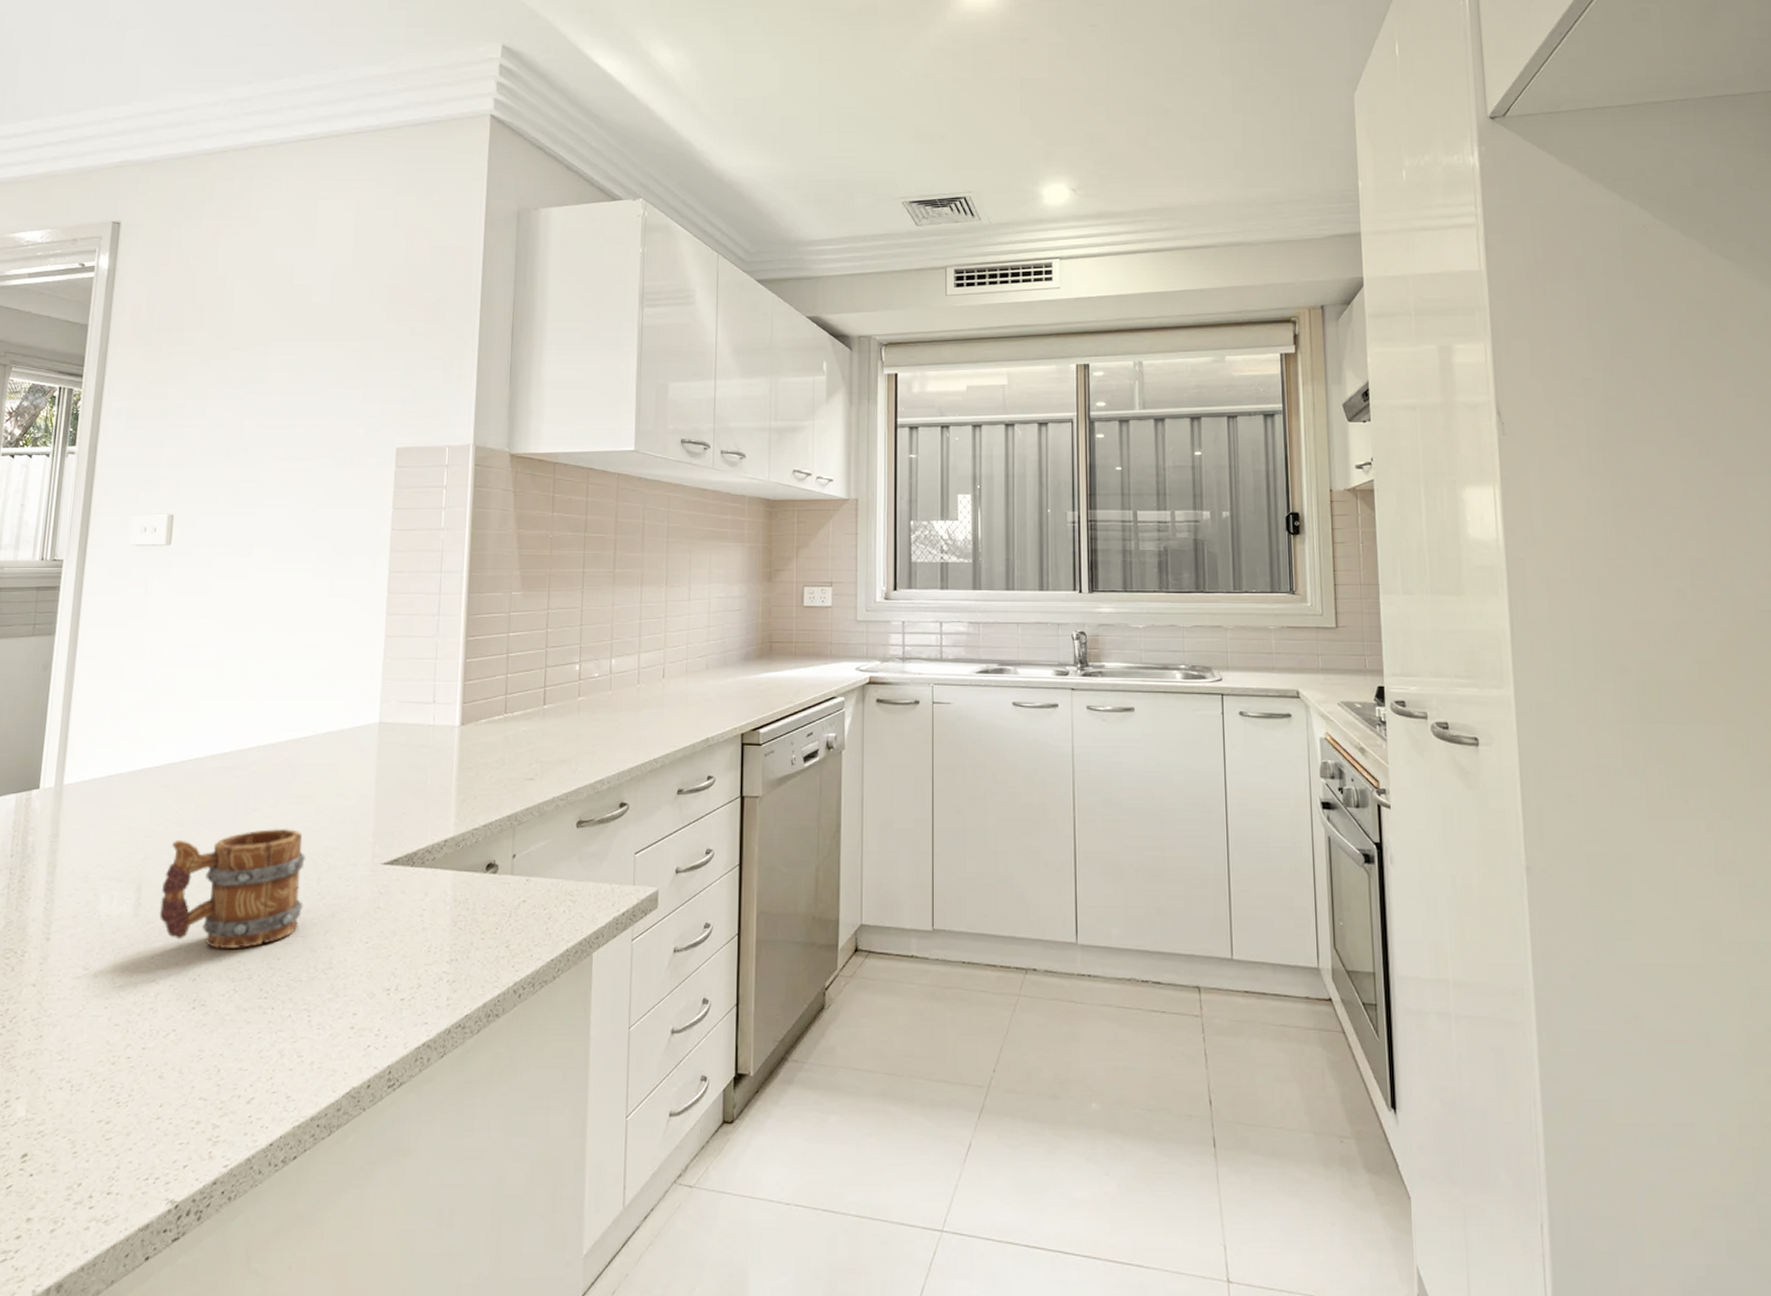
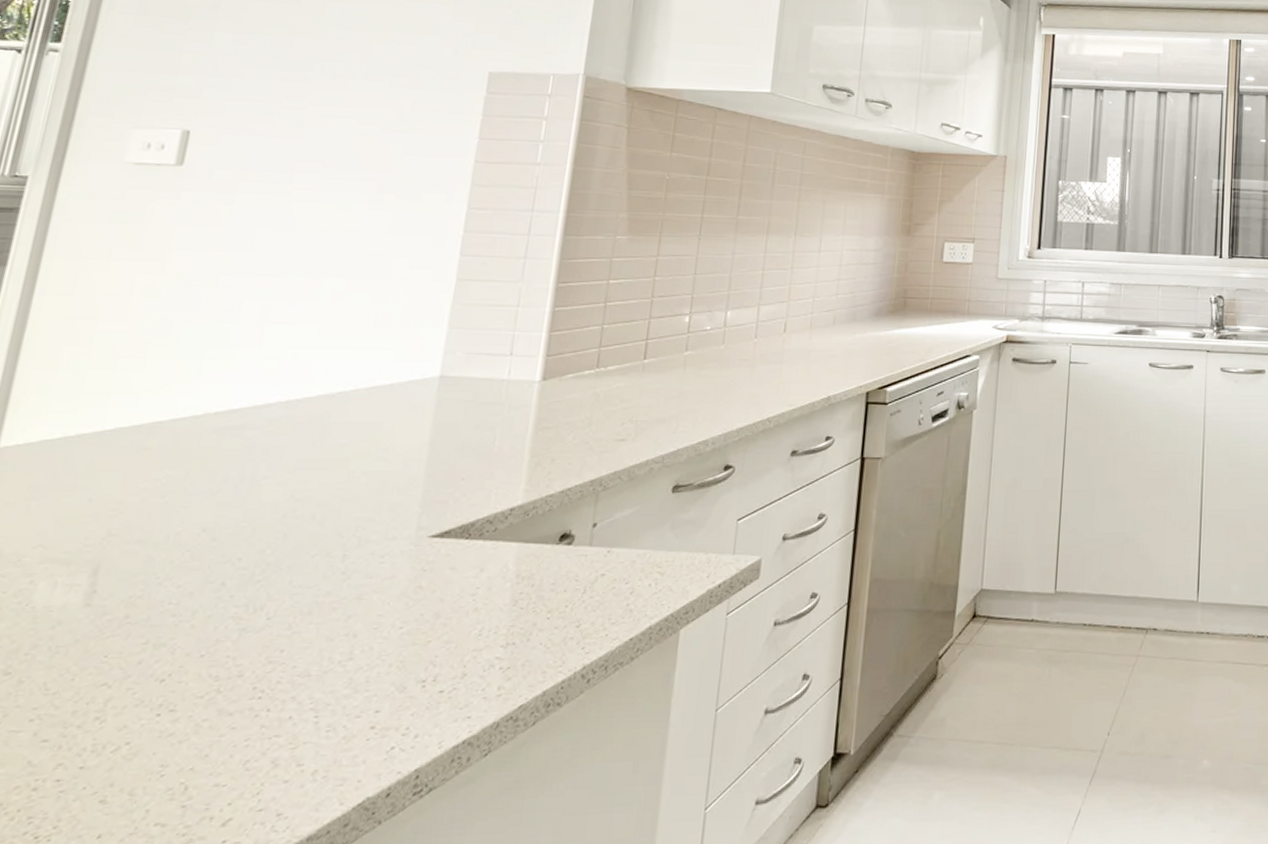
mug: present [159,828,305,949] -> none [120,497,330,642]

